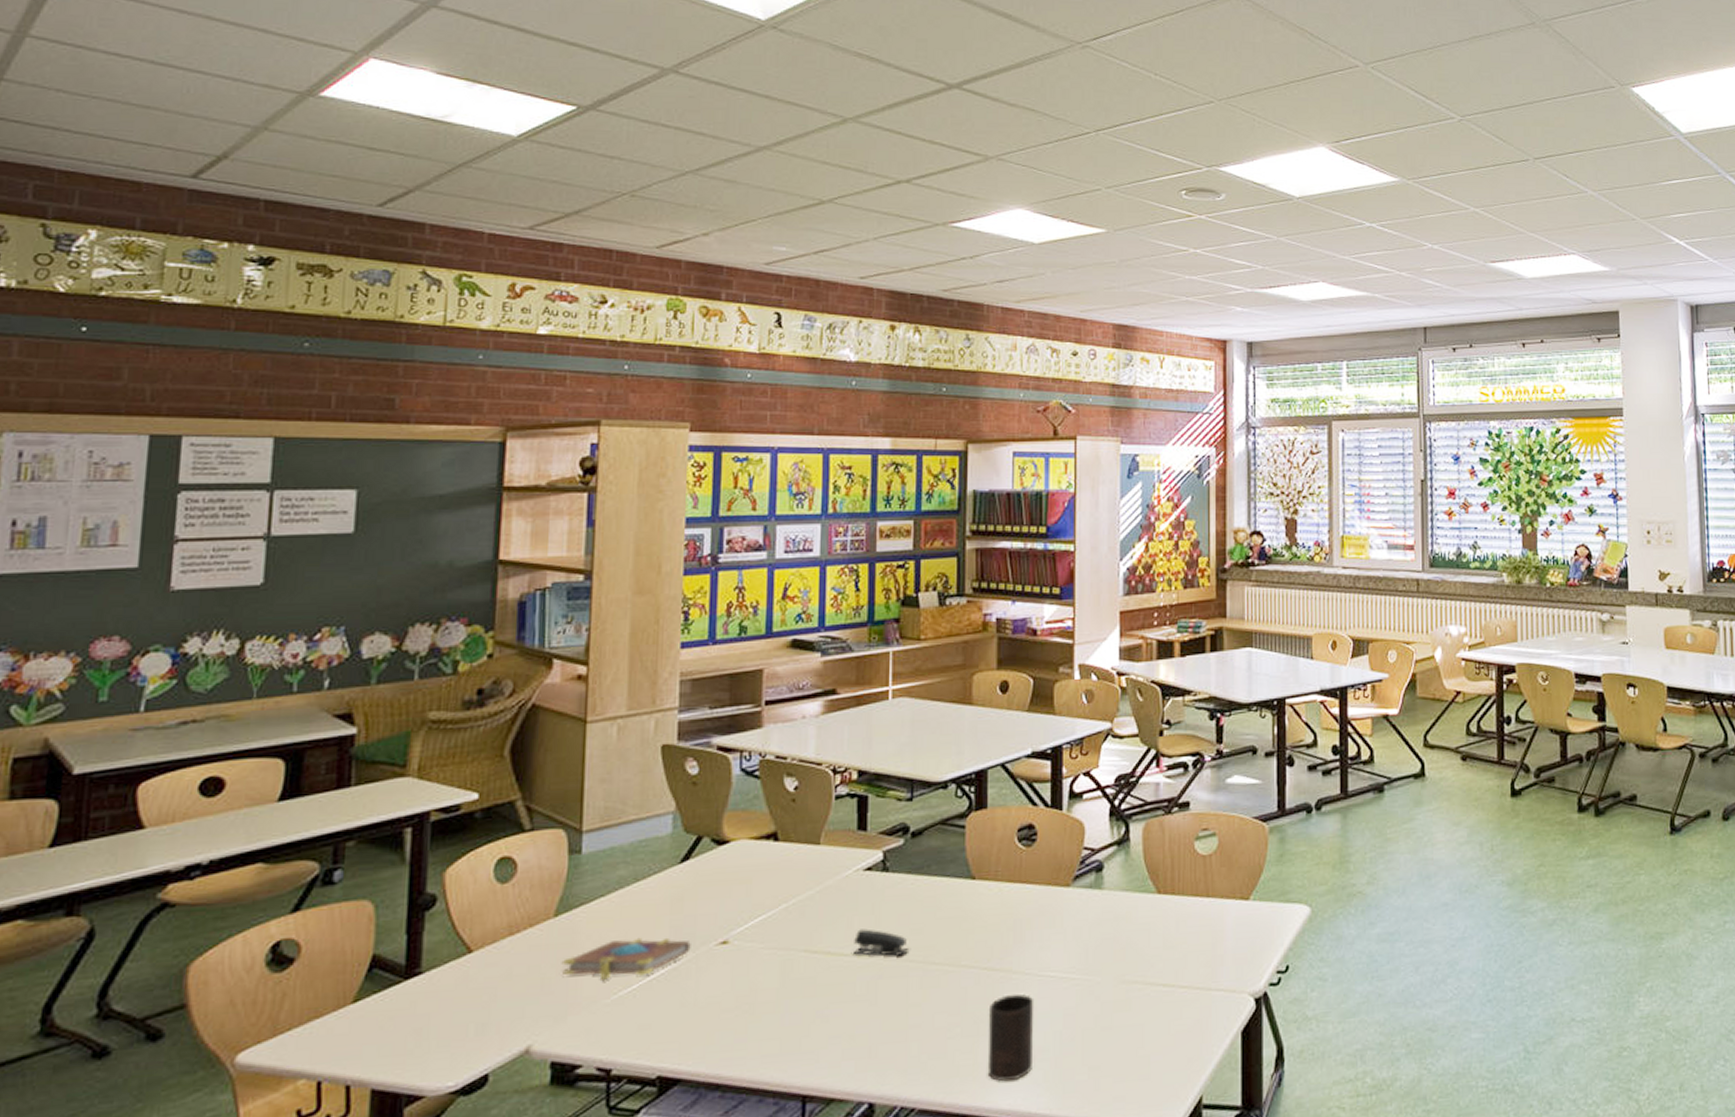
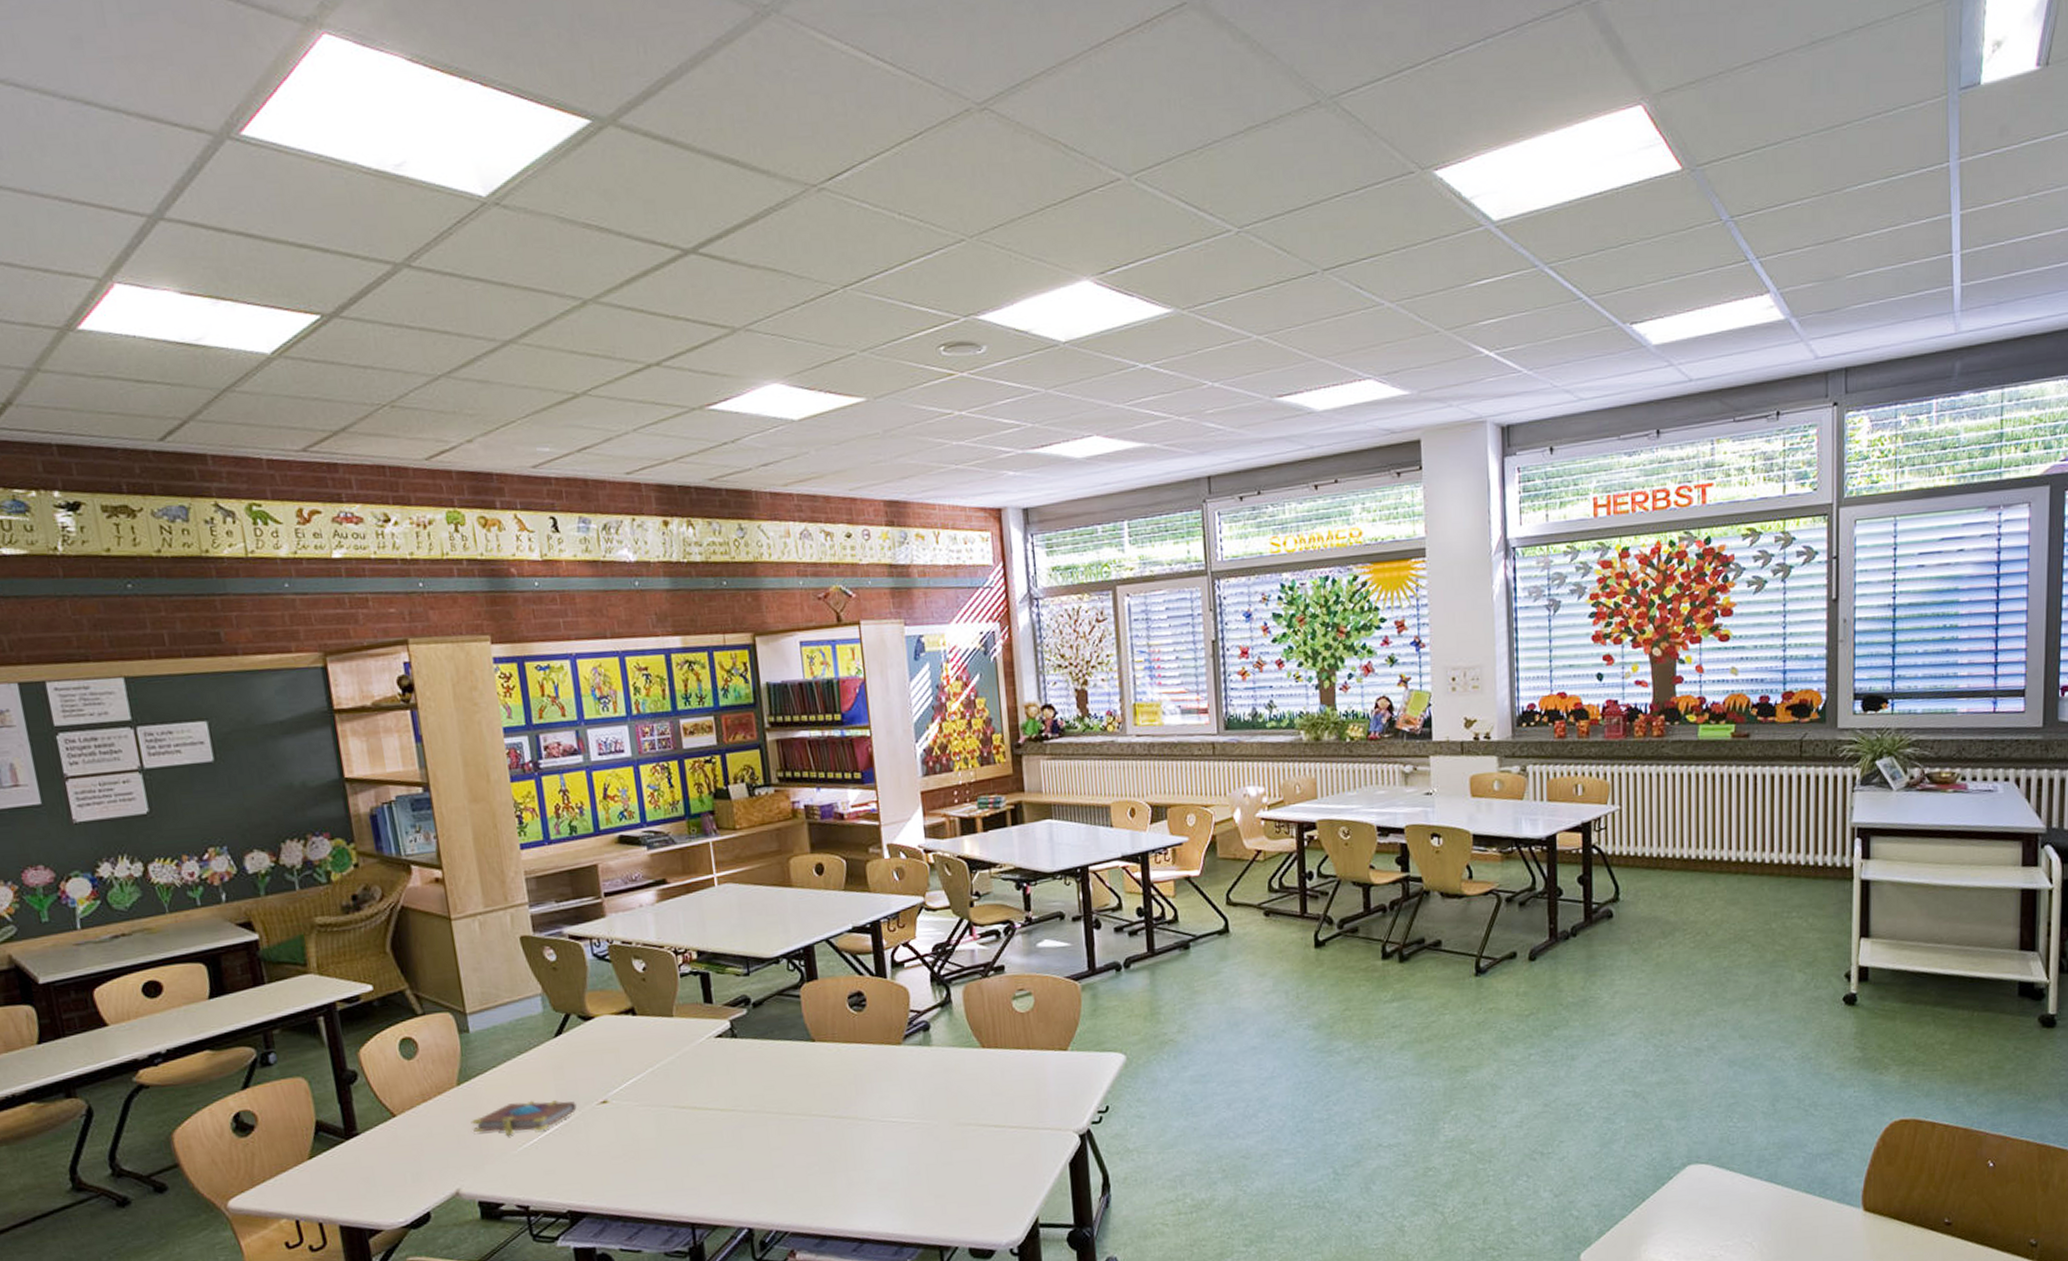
stapler: present [854,929,908,956] -> none [715,1087,764,1109]
cup: present [987,993,1034,1082] -> none [841,1137,885,1210]

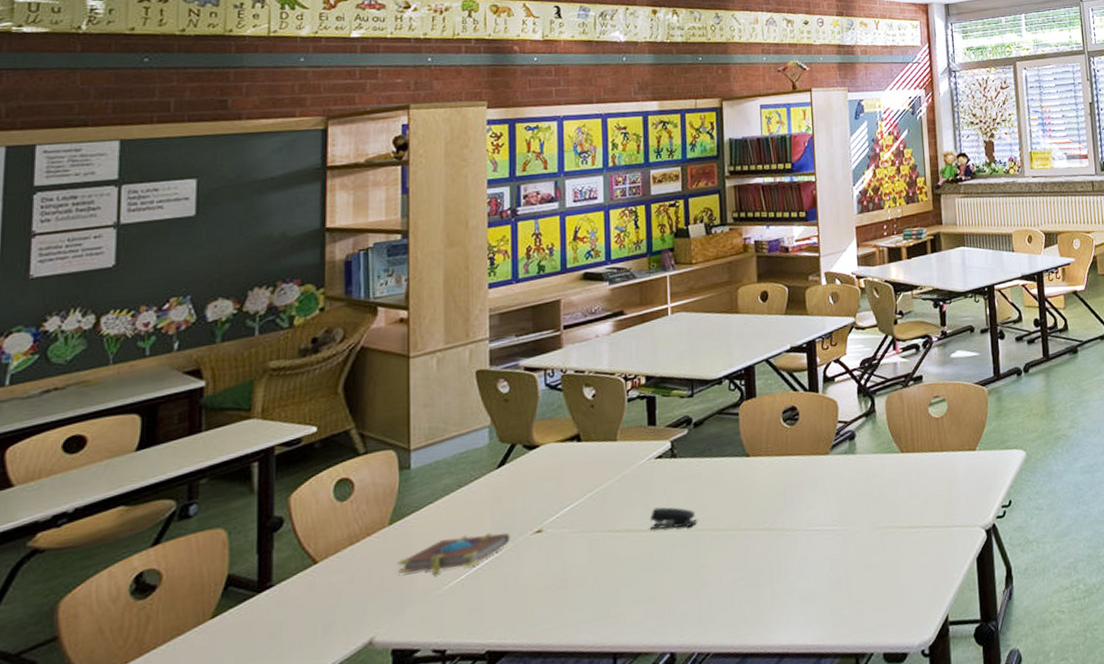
stapler: none [715,1087,764,1109] -> present [650,507,697,529]

